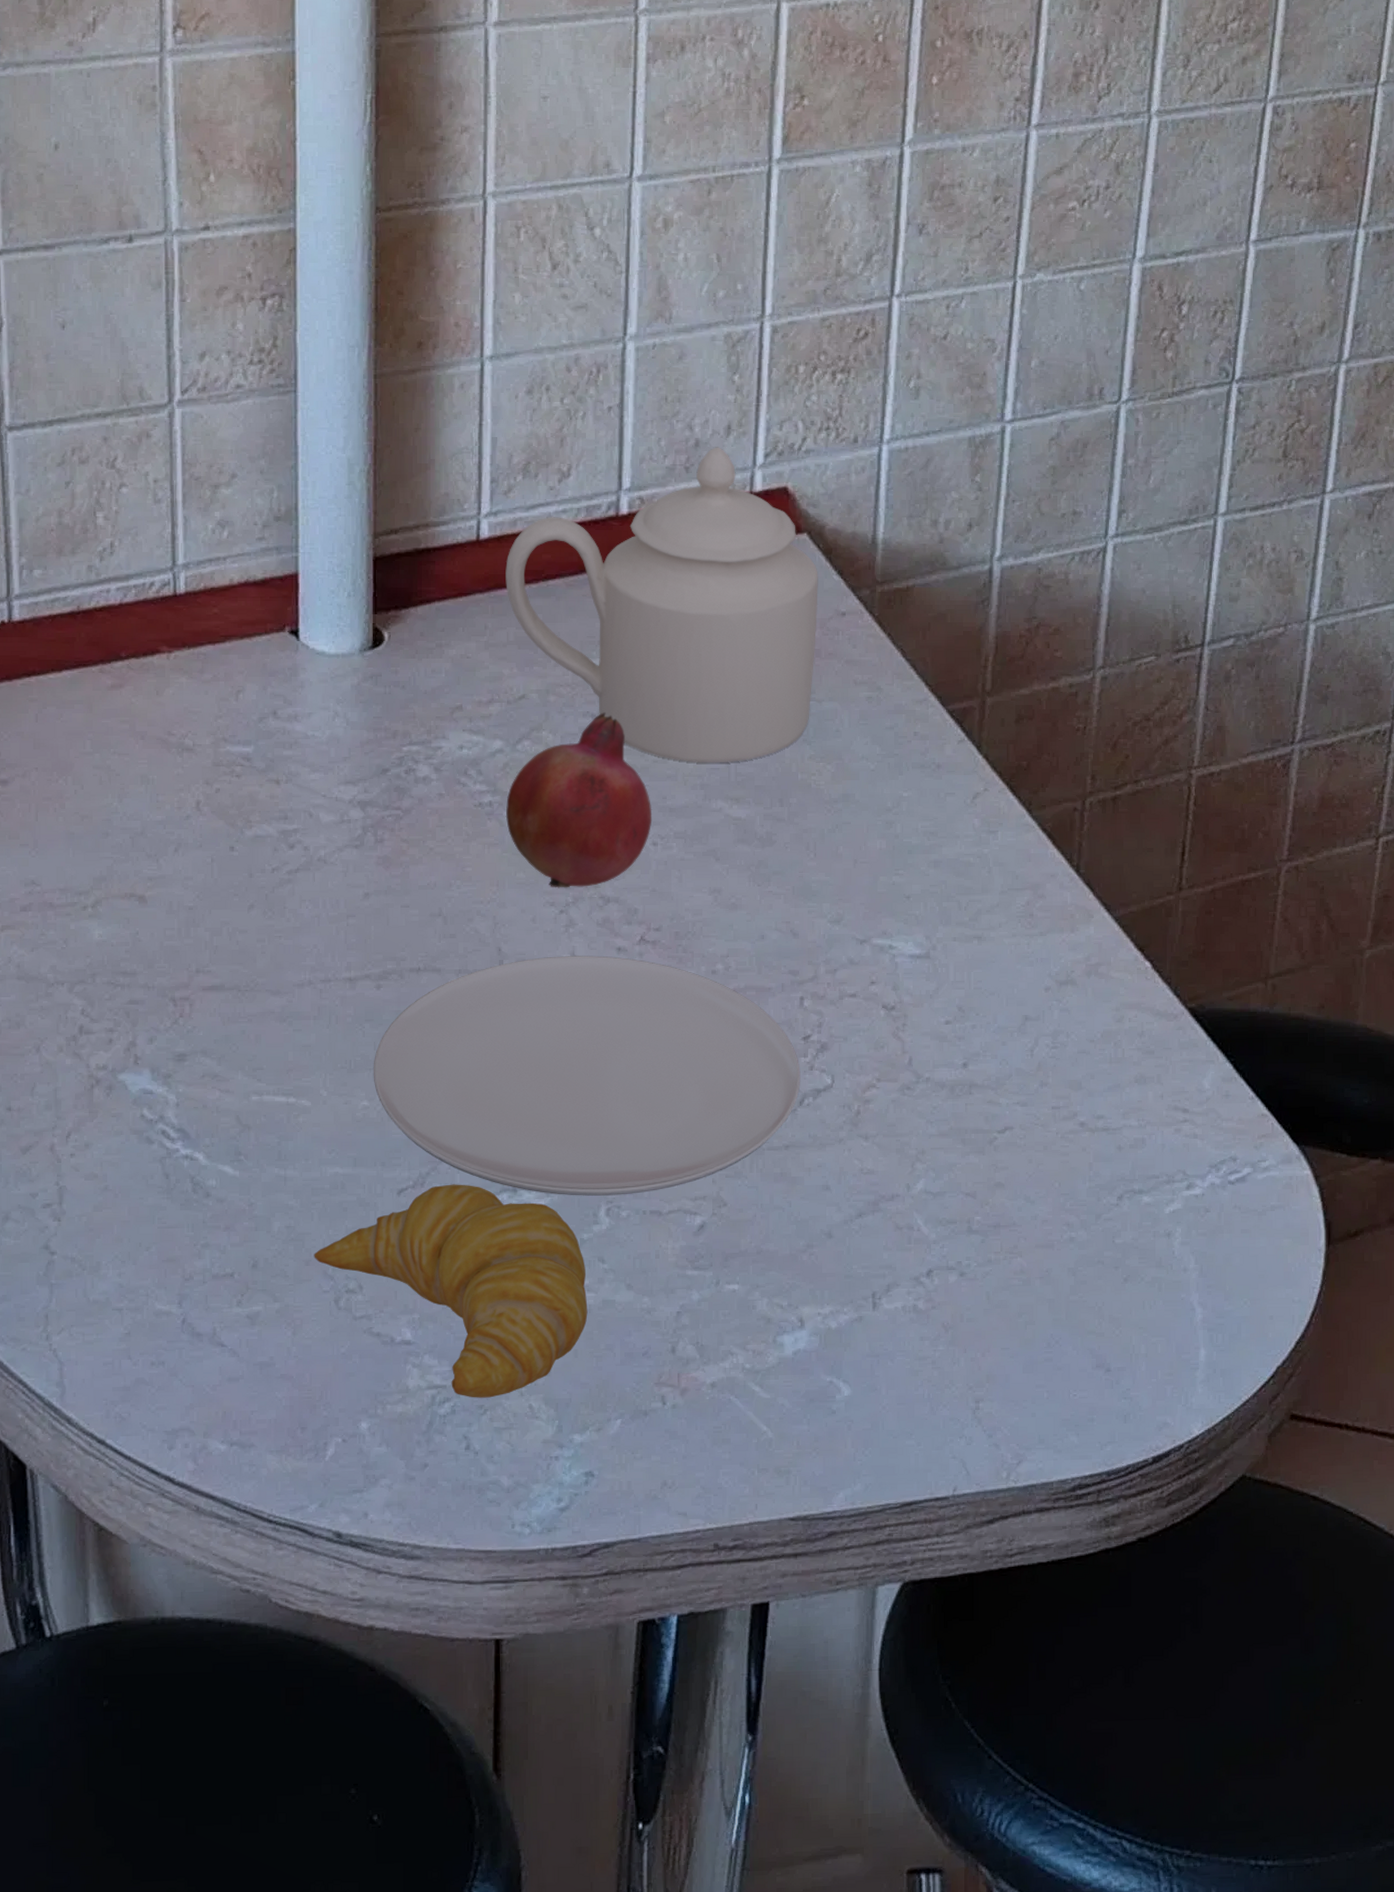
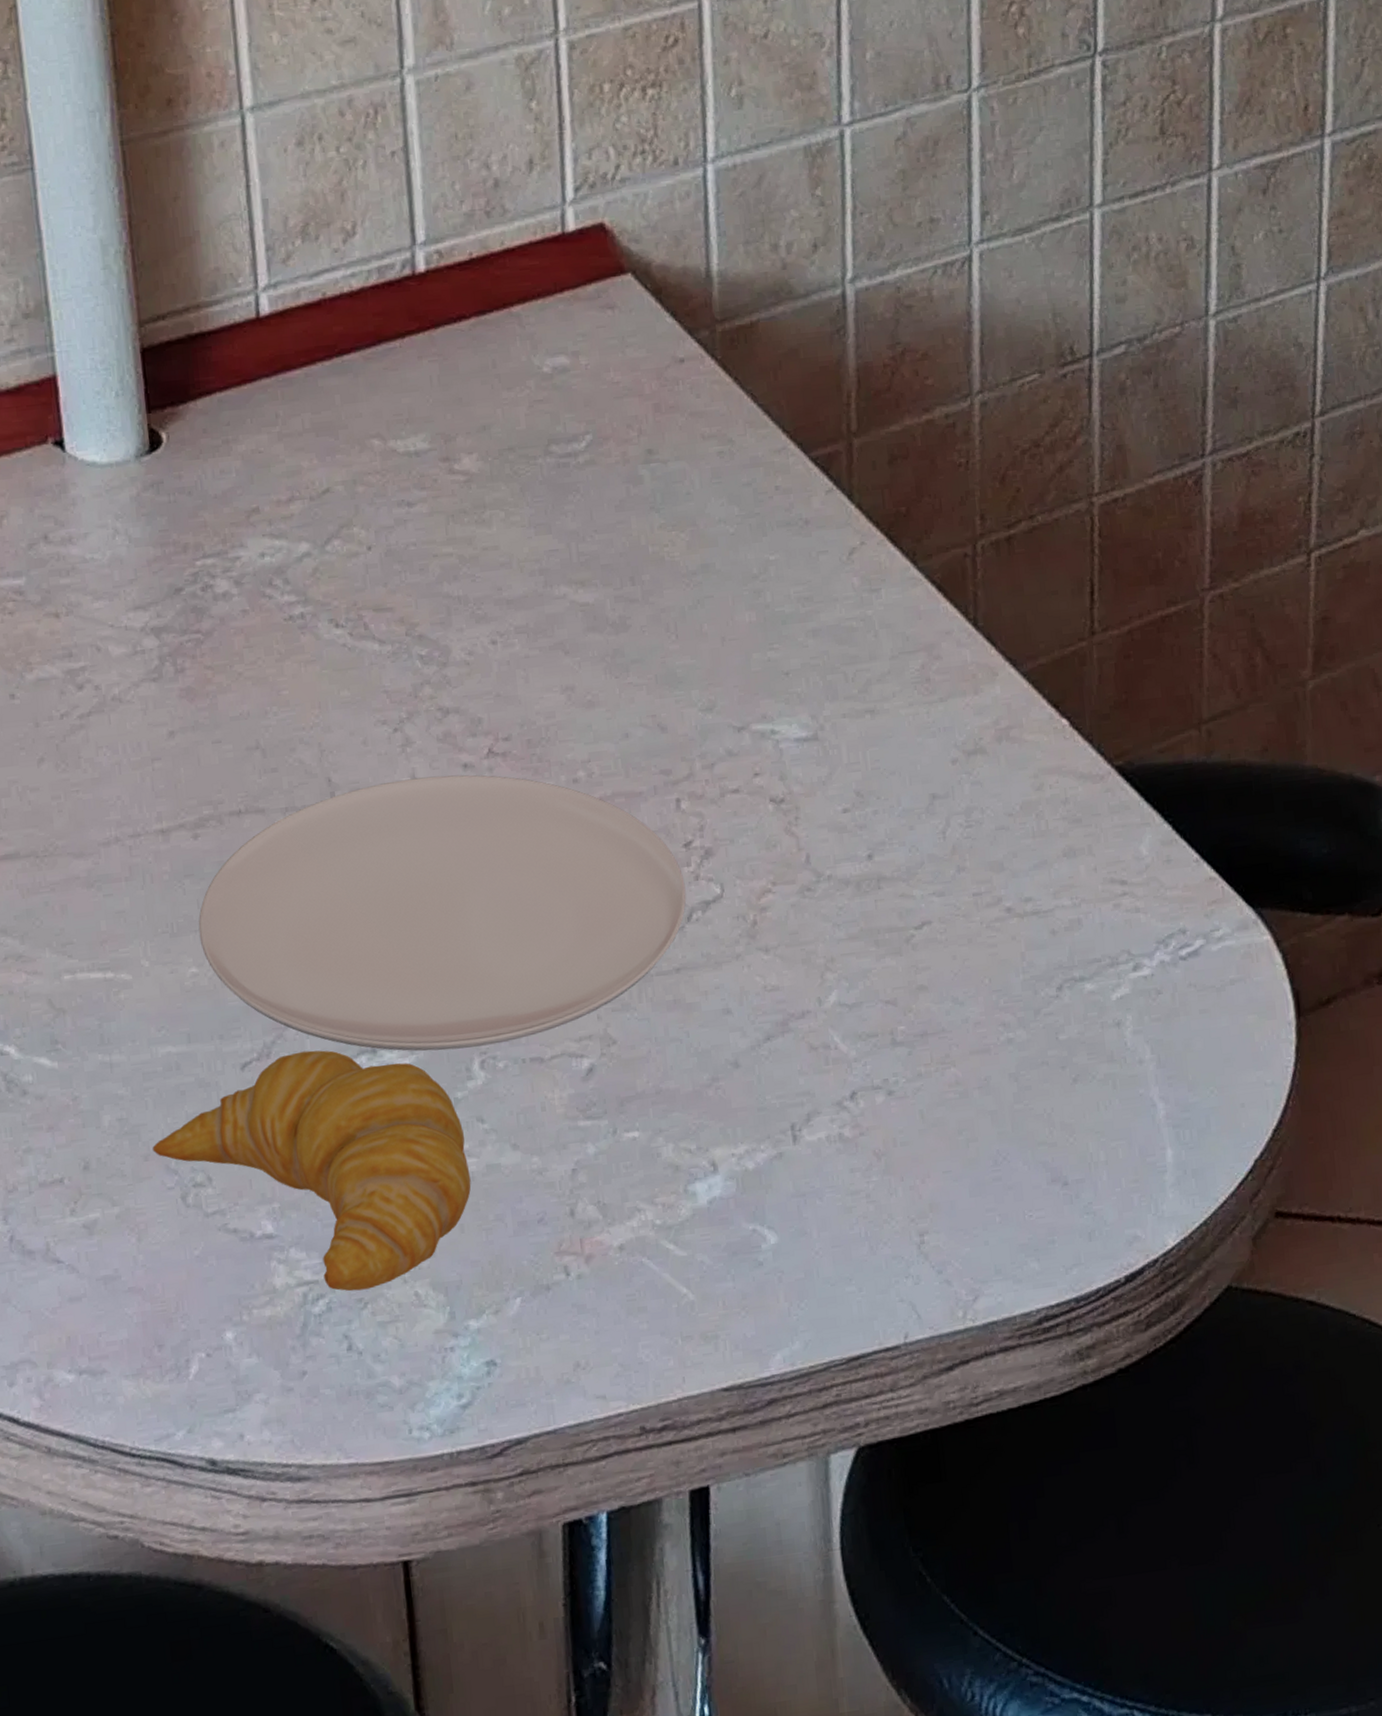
sugar bowl: present [505,447,818,763] -> none [292,185,655,546]
fruit: present [505,712,652,888] -> none [320,499,489,704]

